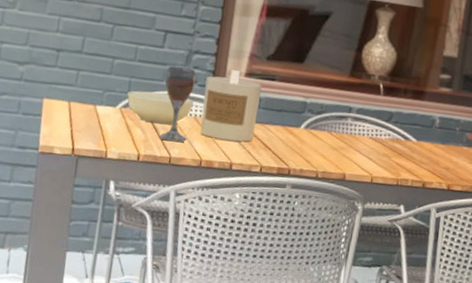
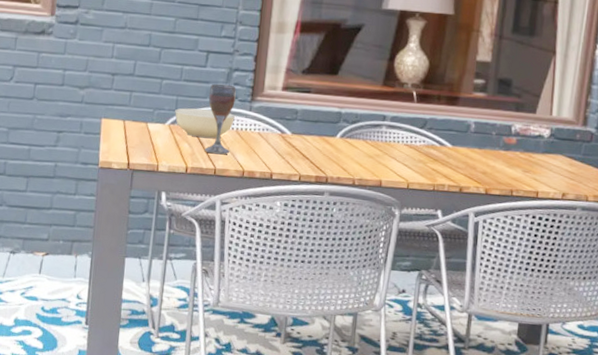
candle: present [200,70,263,142] -> none [242,85,299,153]

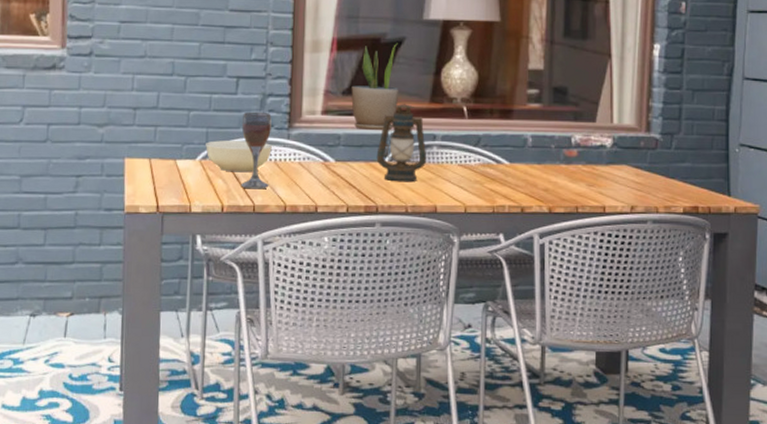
potted plant: none [310,29,357,109] -> present [351,43,399,131]
lantern: none [329,84,377,157] -> present [376,103,427,181]

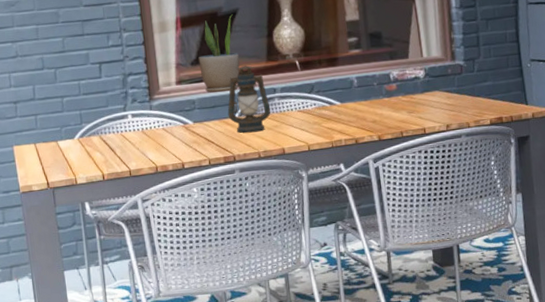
bowl: present [204,140,273,173] -> none [80,116,139,145]
cup: present [240,111,272,190] -> none [108,89,141,157]

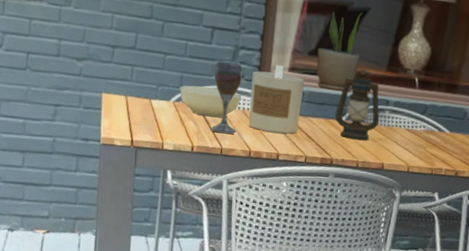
bowl: none [80,116,139,145] -> present [178,85,242,118]
cup: none [108,89,141,157] -> present [210,61,243,135]
candle: none [144,81,197,145] -> present [248,65,305,134]

